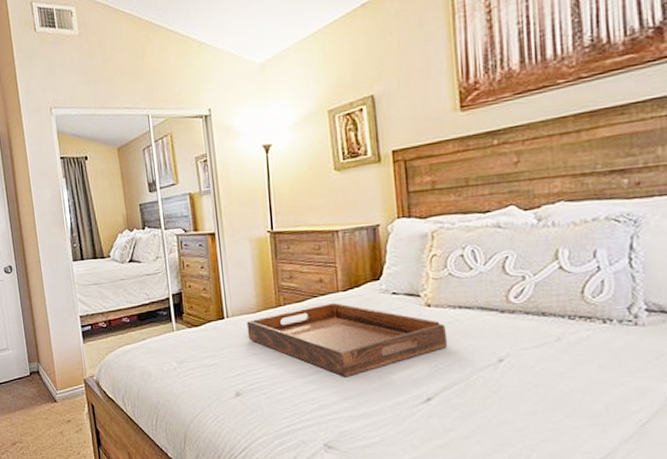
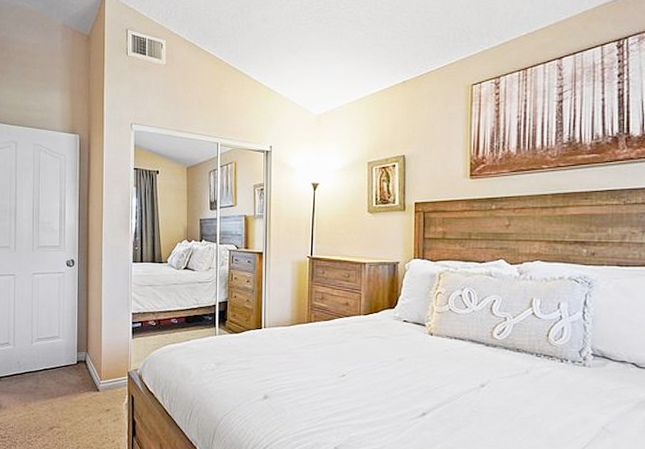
serving tray: present [246,302,448,377] -> none [280,323,444,390]

